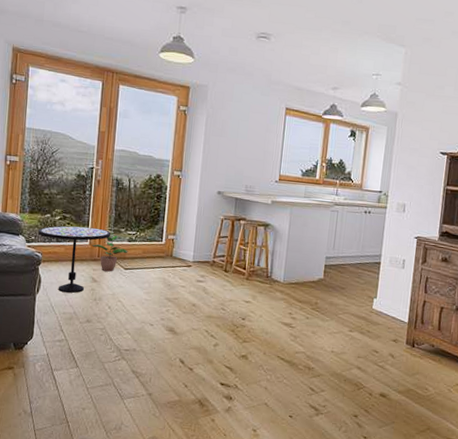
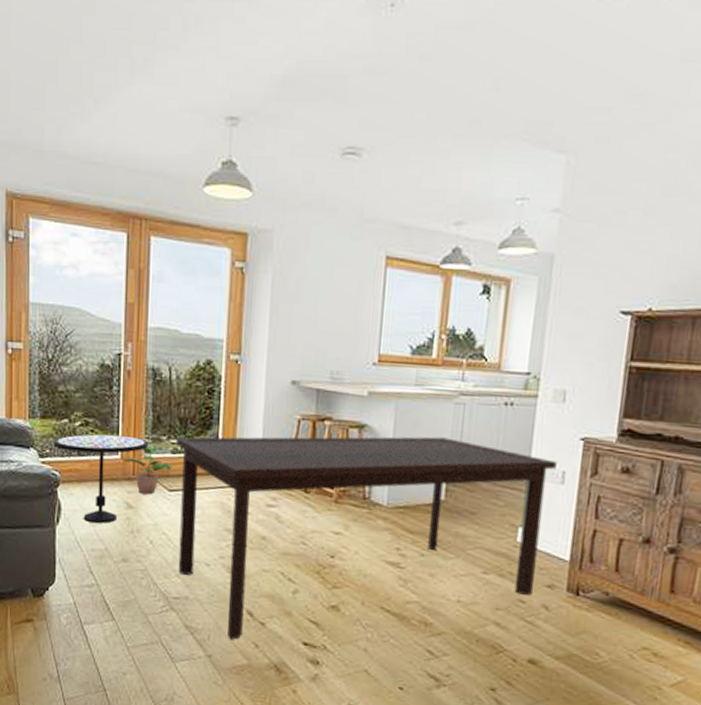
dining table: none [129,229,399,381] -> present [175,436,557,639]

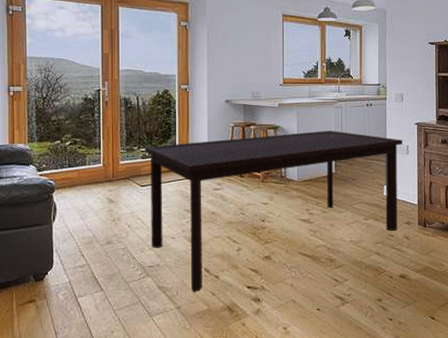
side table: present [54,434,149,524] -> none [49,149,124,217]
potted plant: present [124,445,173,495] -> none [105,154,143,191]

